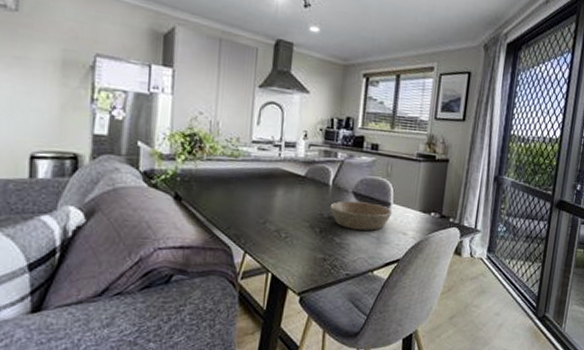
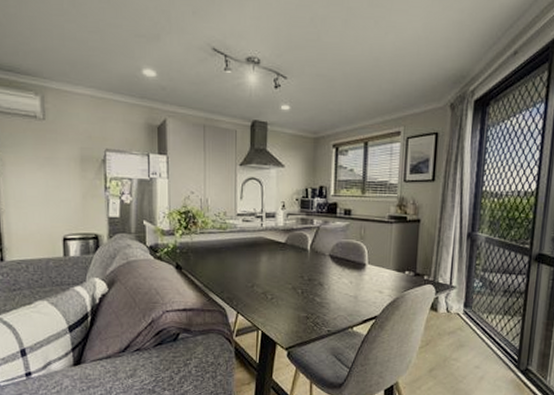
bowl: present [329,201,393,231] -> none [309,263,368,290]

